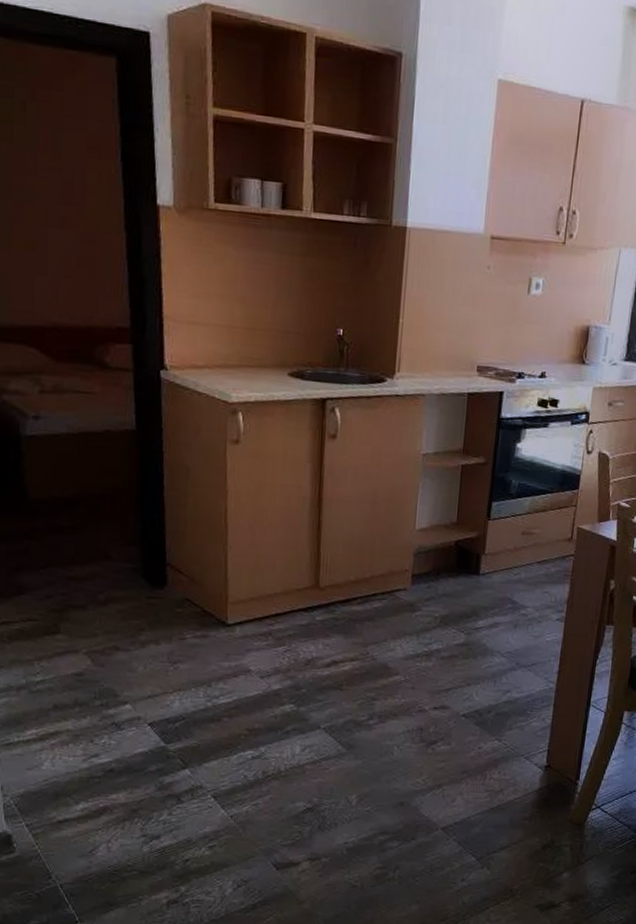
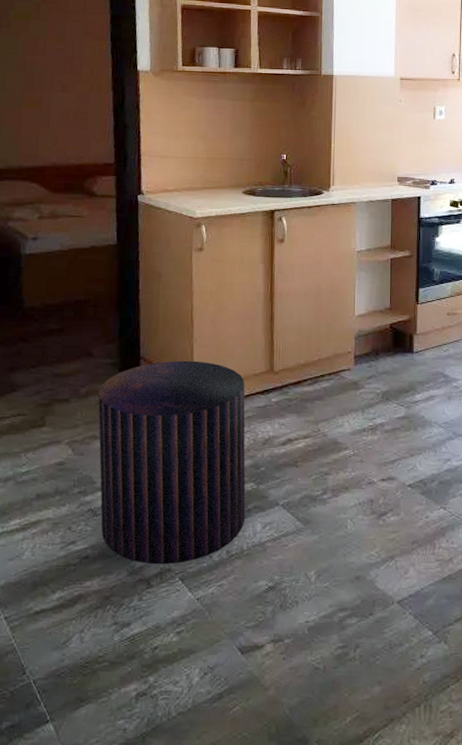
stool: none [118,569,287,781] -> present [98,360,246,563]

